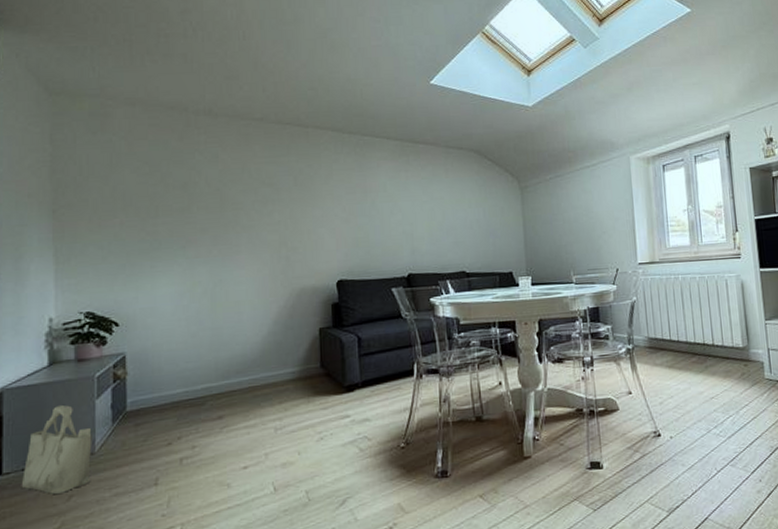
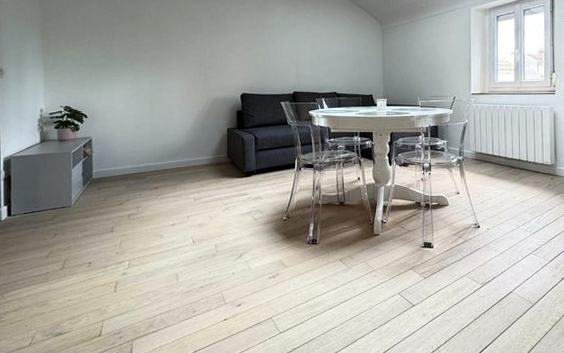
handbag: present [21,404,92,495] -> none [23,170,70,233]

